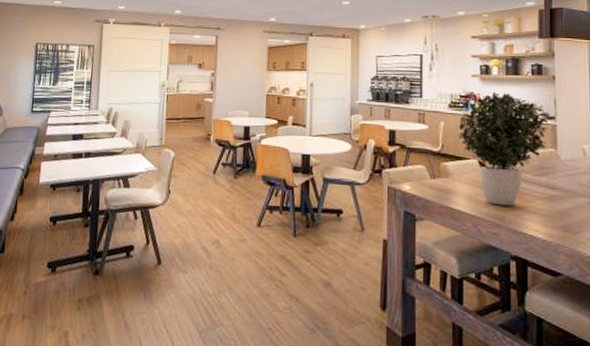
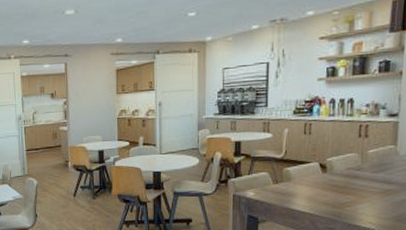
potted plant: present [458,91,550,206] -> none [301,93,394,203]

